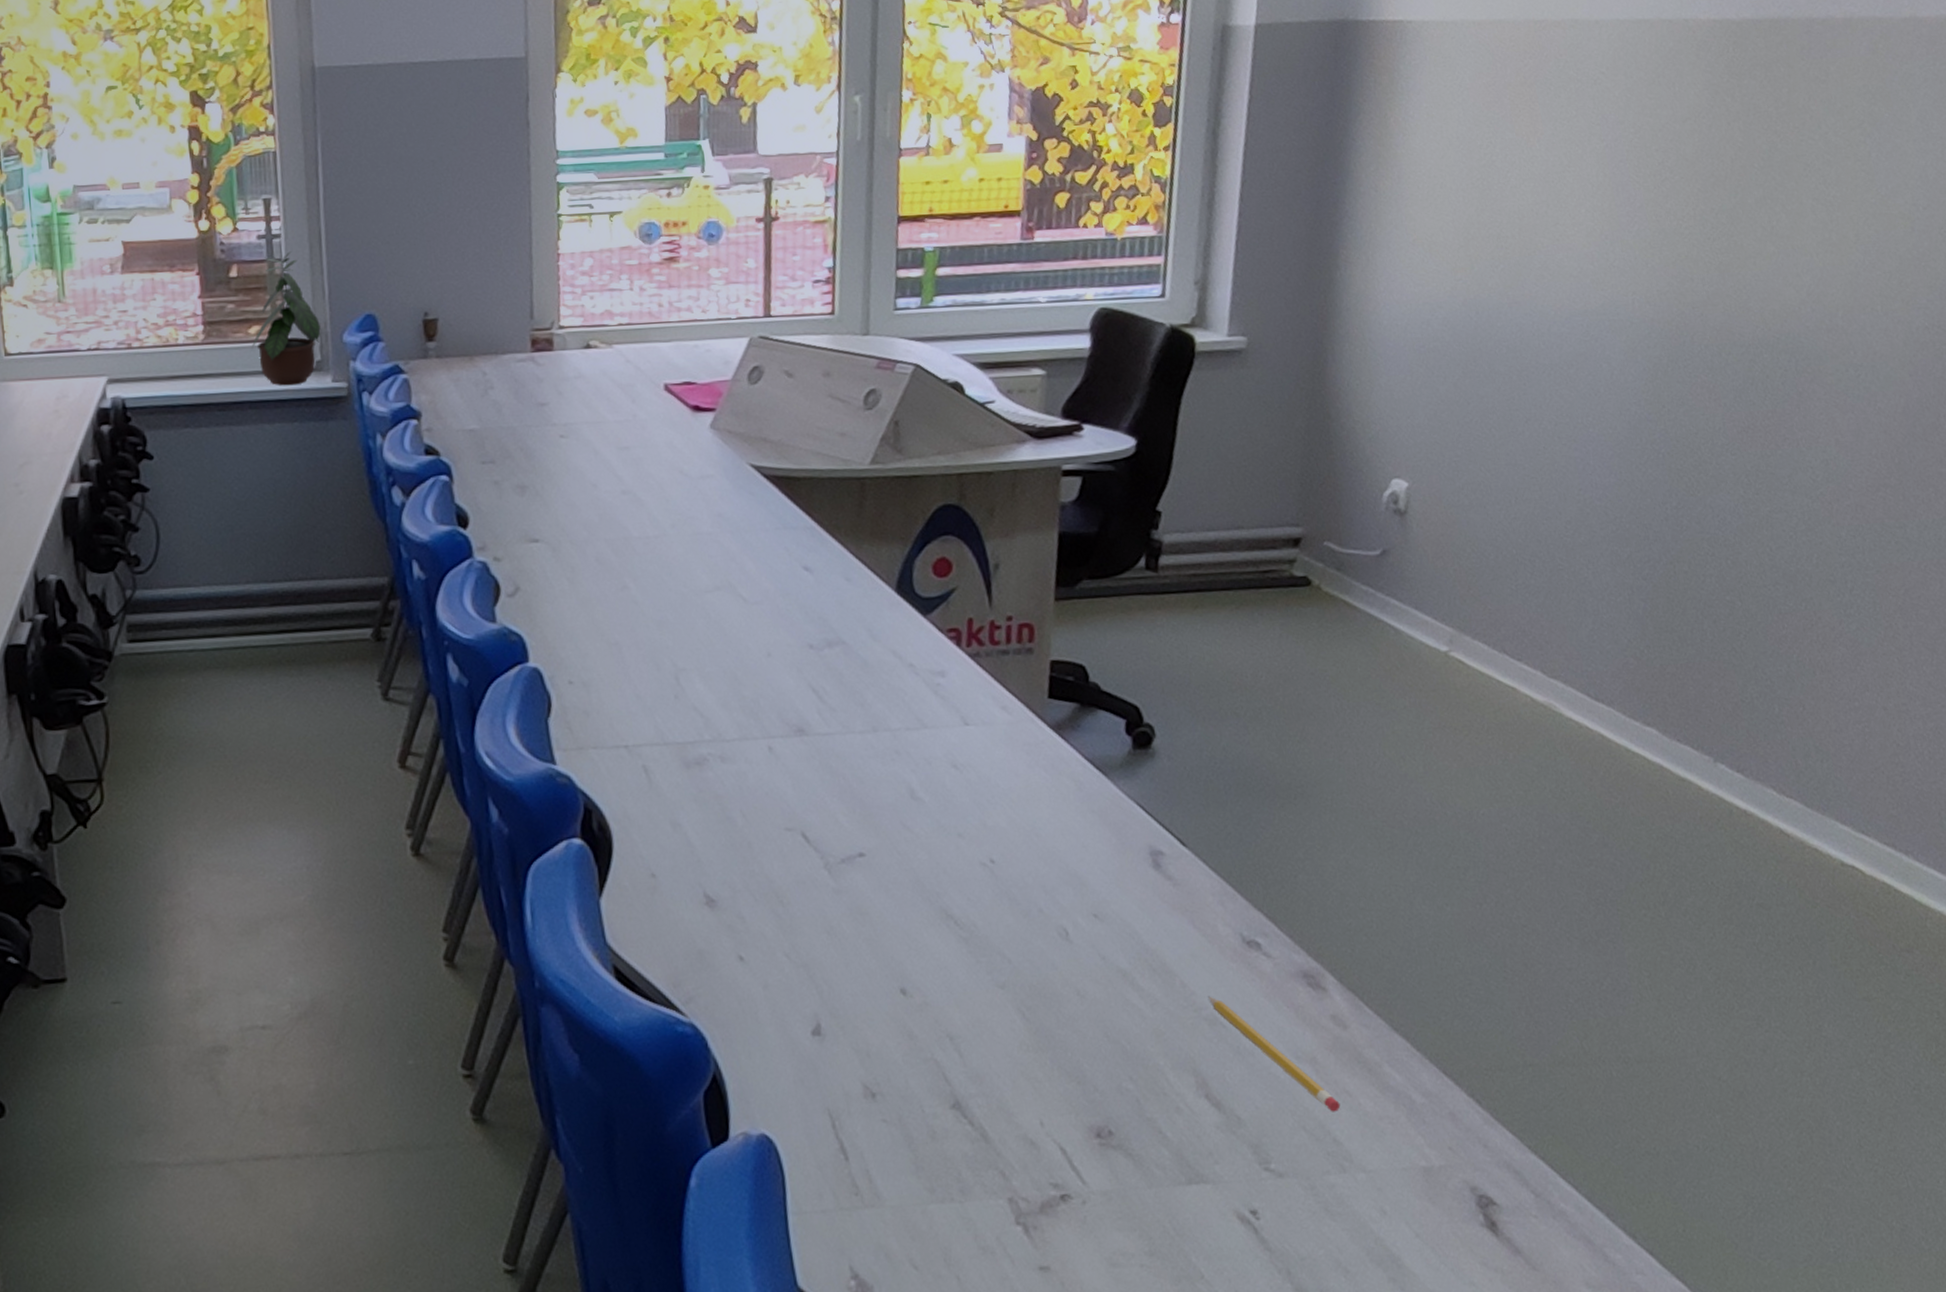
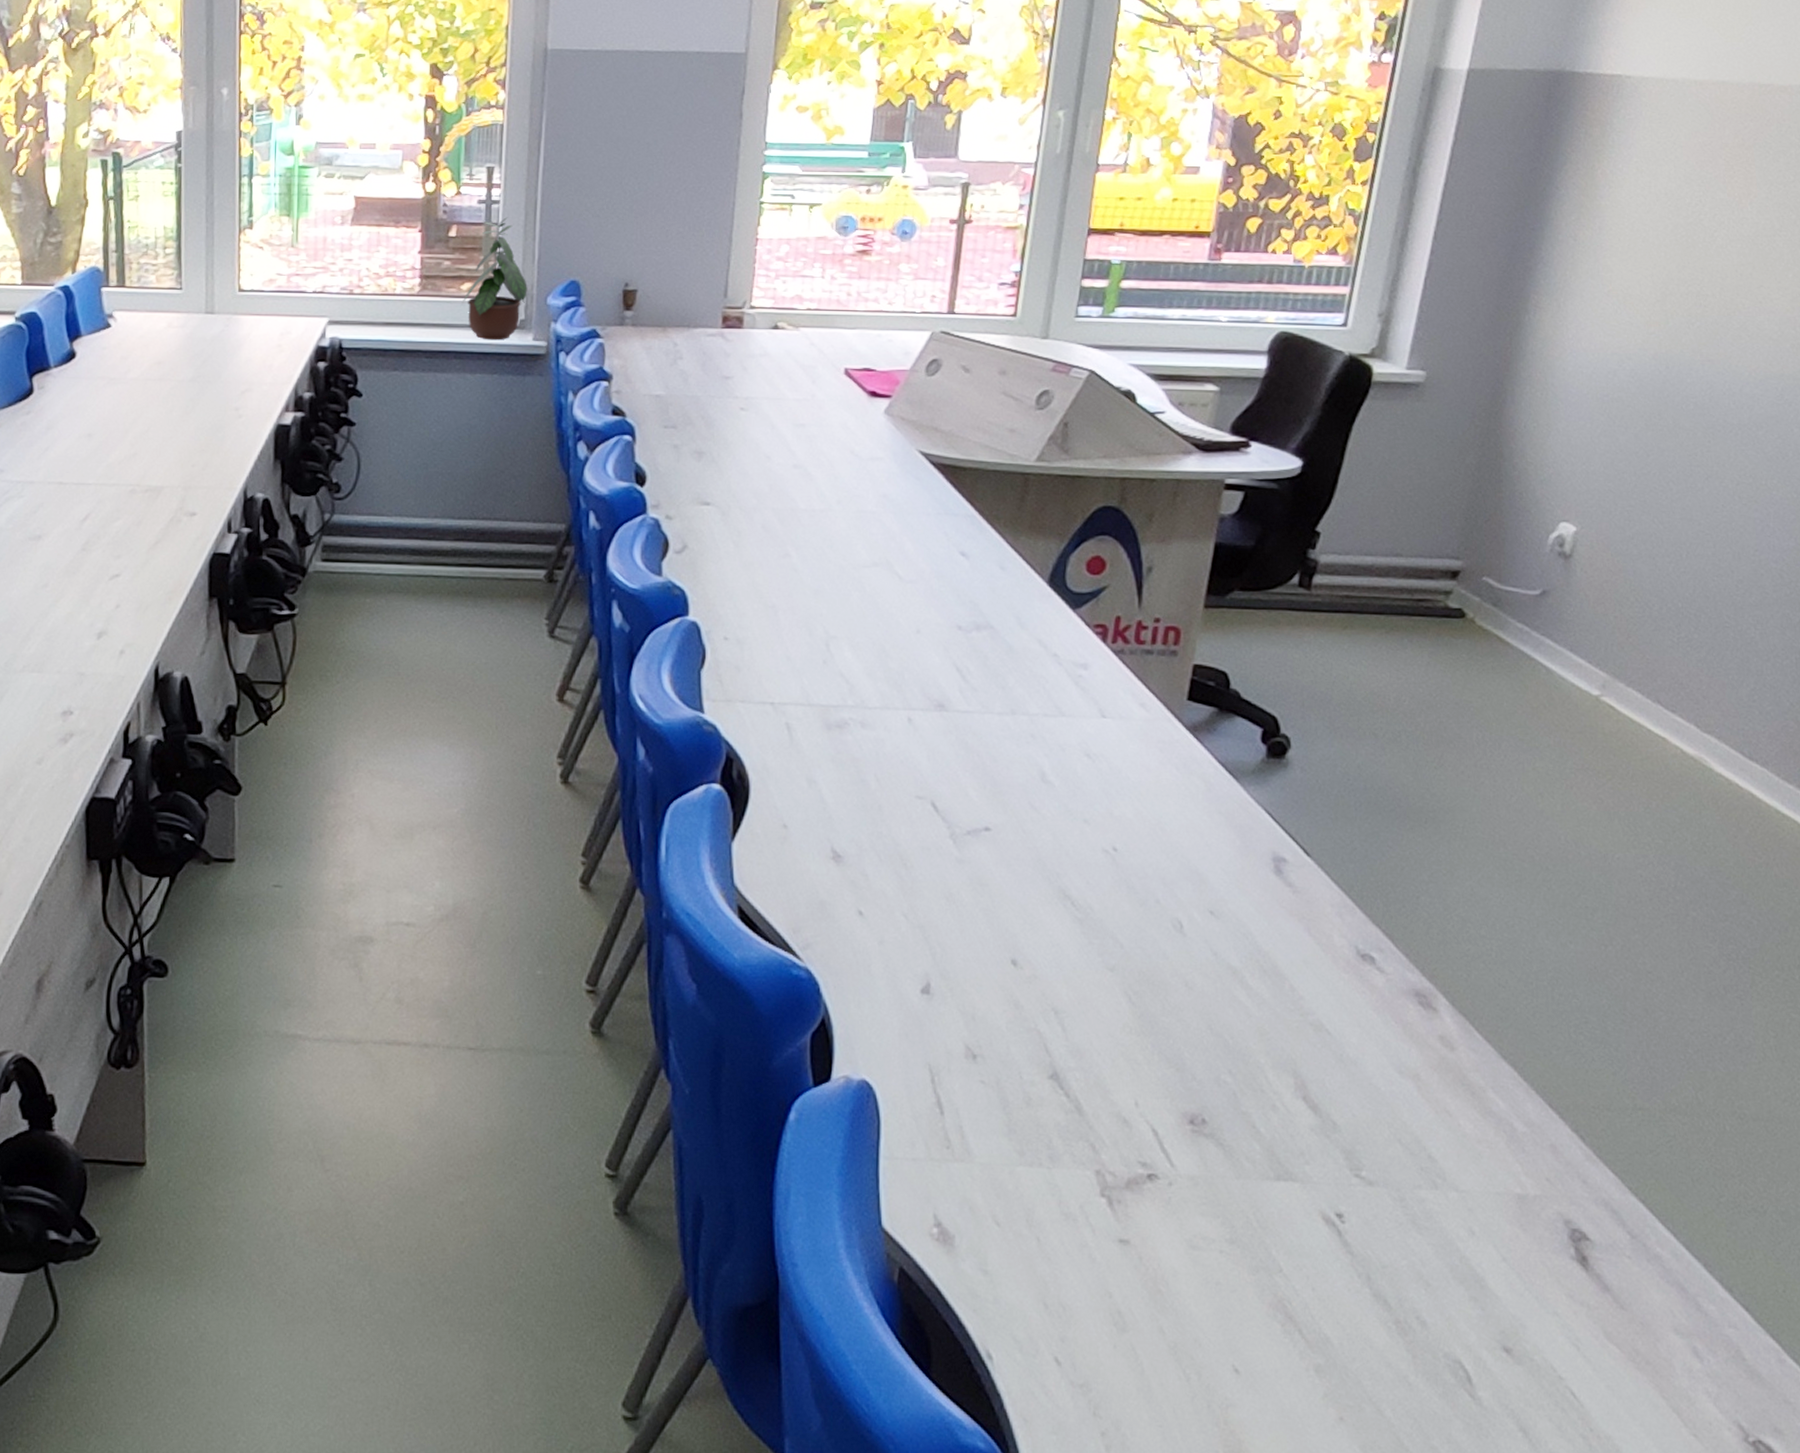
pencil: present [1207,996,1341,1112] -> none [1315,1002,1439,1129]

